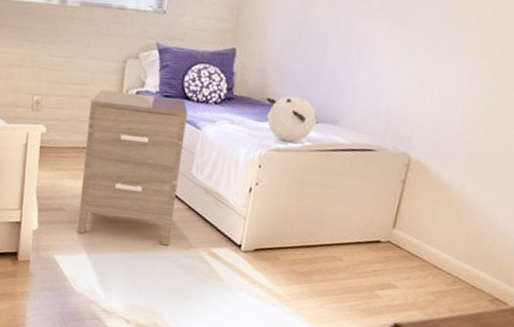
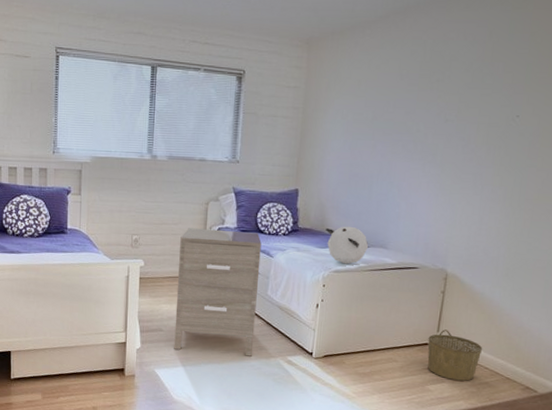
basket: none [378,225,447,288] -> present [427,329,483,382]

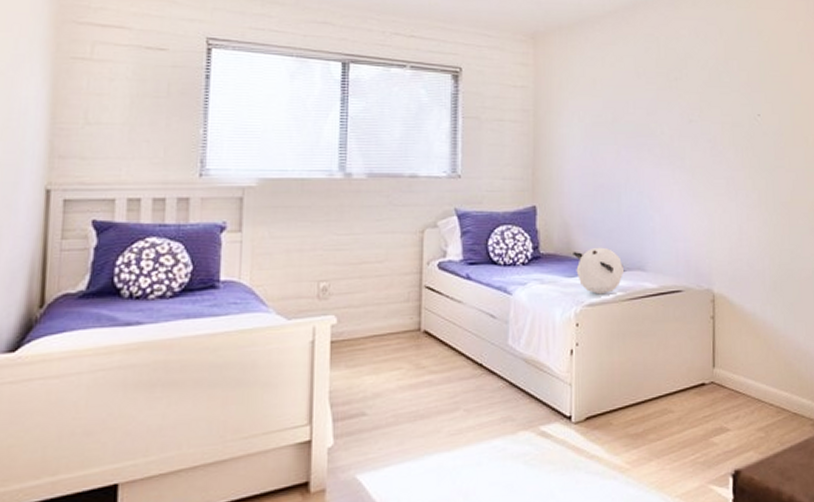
nightstand: present [174,228,262,357] -> none [383,264,496,440]
basket: present [427,329,483,382] -> none [704,363,764,427]

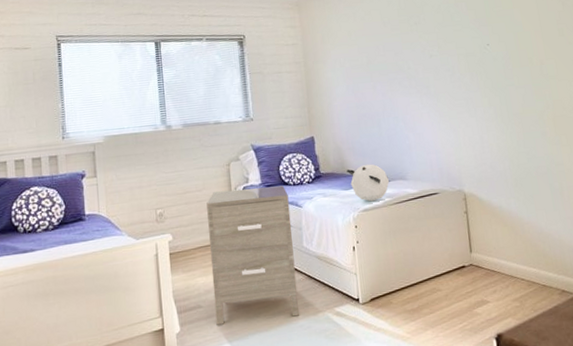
nightstand: none [383,264,496,440] -> present [206,185,299,325]

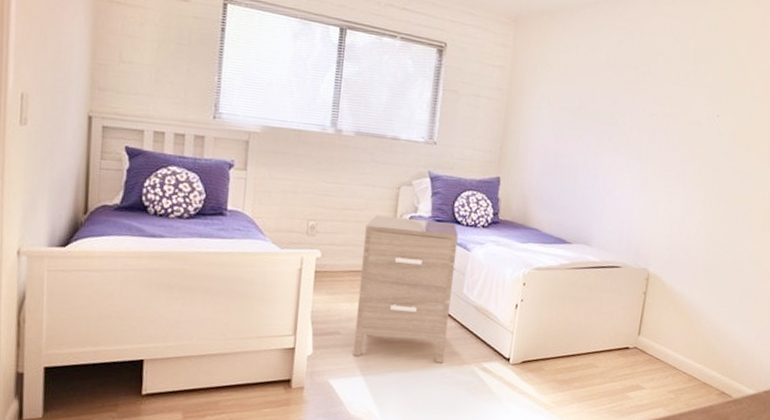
stuffed animal: present [346,164,390,202] -> none [528,219,572,262]

